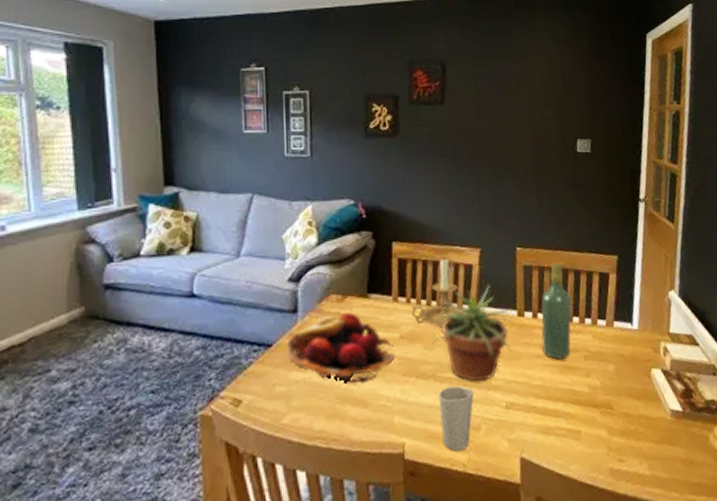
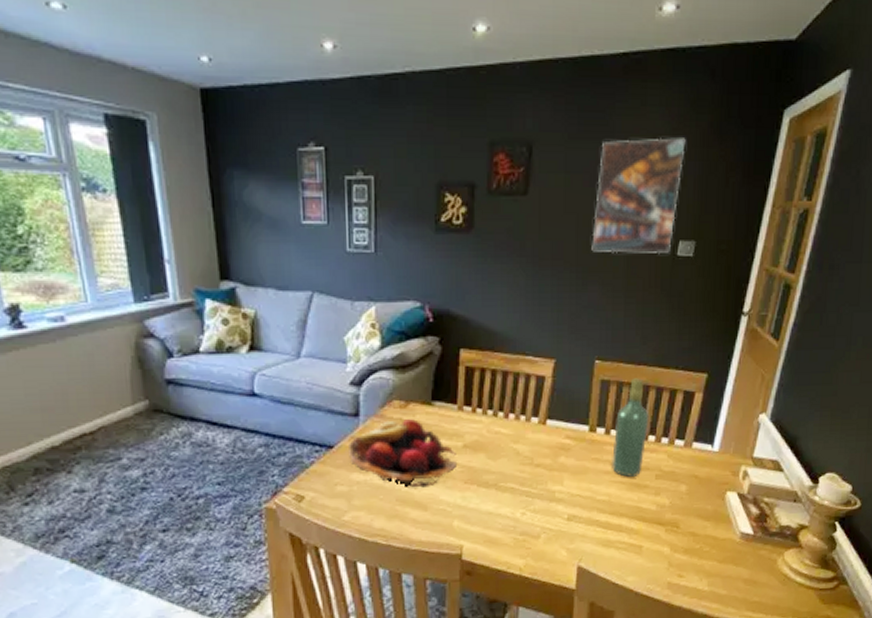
candle holder: present [411,256,467,328] -> none [476,366,535,439]
potted plant: present [432,285,513,383] -> none [496,398,585,494]
cup: present [439,386,474,452] -> none [500,496,536,556]
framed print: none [502,56,572,152] -> present [591,137,686,255]

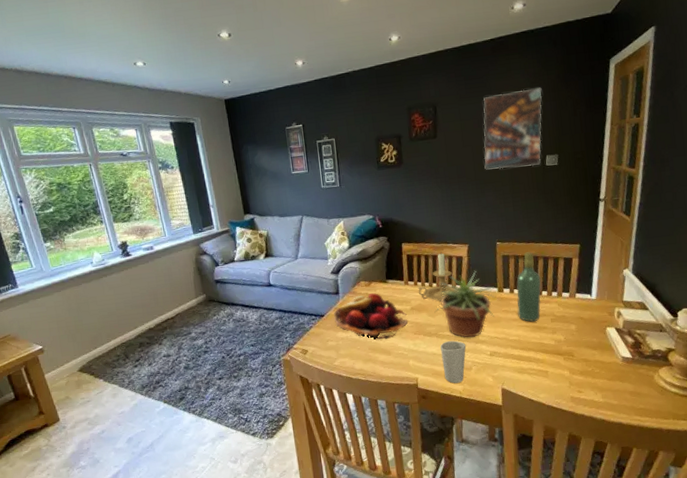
candle holder: none [476,366,535,439] -> present [418,252,459,302]
potted plant: none [496,398,585,494] -> present [434,270,494,338]
cup: none [500,496,536,556] -> present [440,341,466,384]

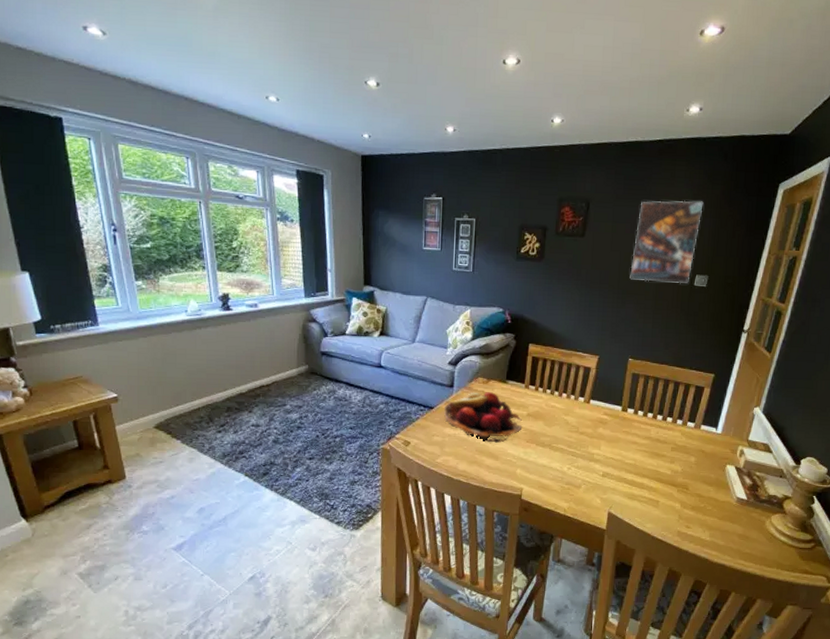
candle holder: present [418,252,459,302] -> none [538,359,581,412]
potted plant: present [434,270,494,338] -> none [551,384,619,455]
cup: present [440,341,466,384] -> none [551,455,579,500]
wine bottle: present [516,252,541,322] -> none [638,374,669,447]

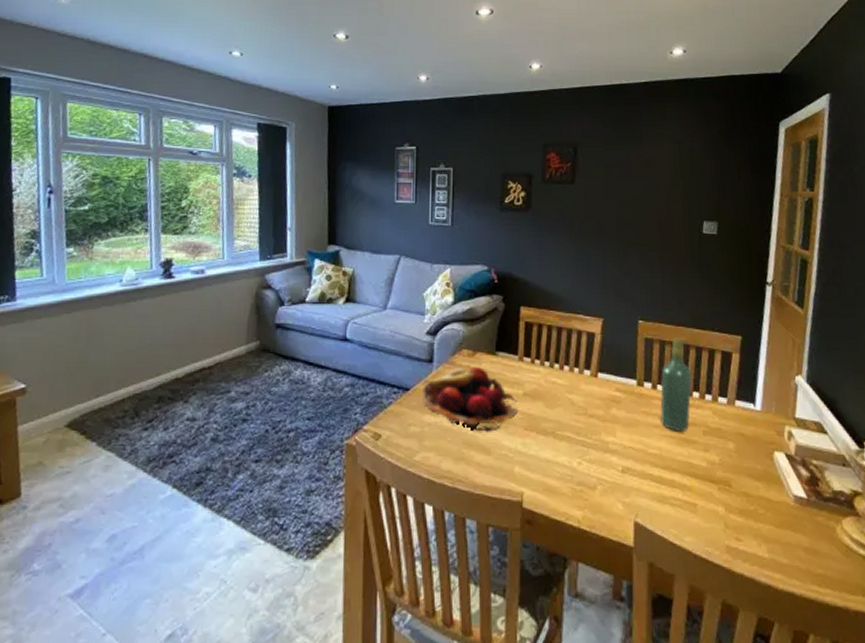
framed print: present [630,200,704,284] -> none [629,142,701,232]
wine bottle: none [638,374,669,447] -> present [660,338,692,431]

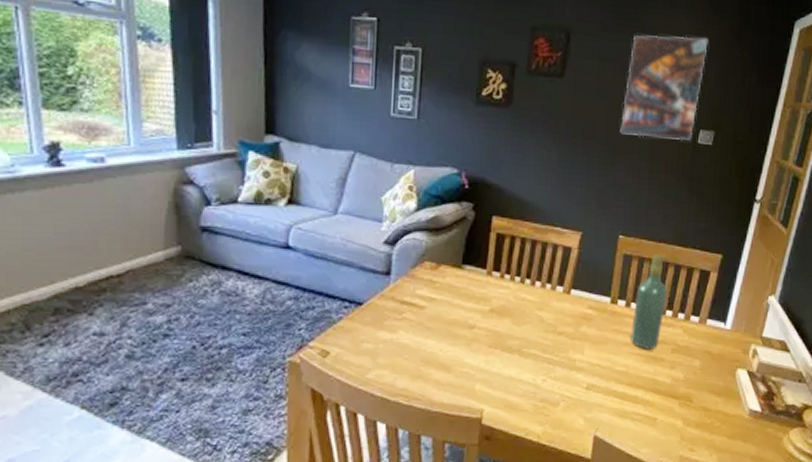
fruit basket: present [423,367,519,432] -> none [377,281,484,349]
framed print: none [629,142,701,232] -> present [620,35,709,141]

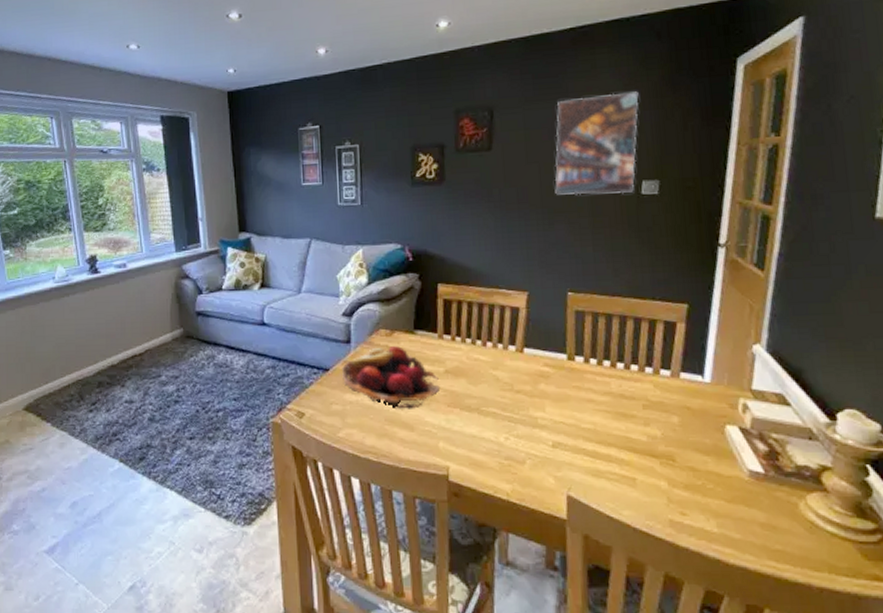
fruit basket: none [377,281,484,349] -> present [342,346,441,409]
wine bottle: present [631,255,668,349] -> none [593,309,630,406]

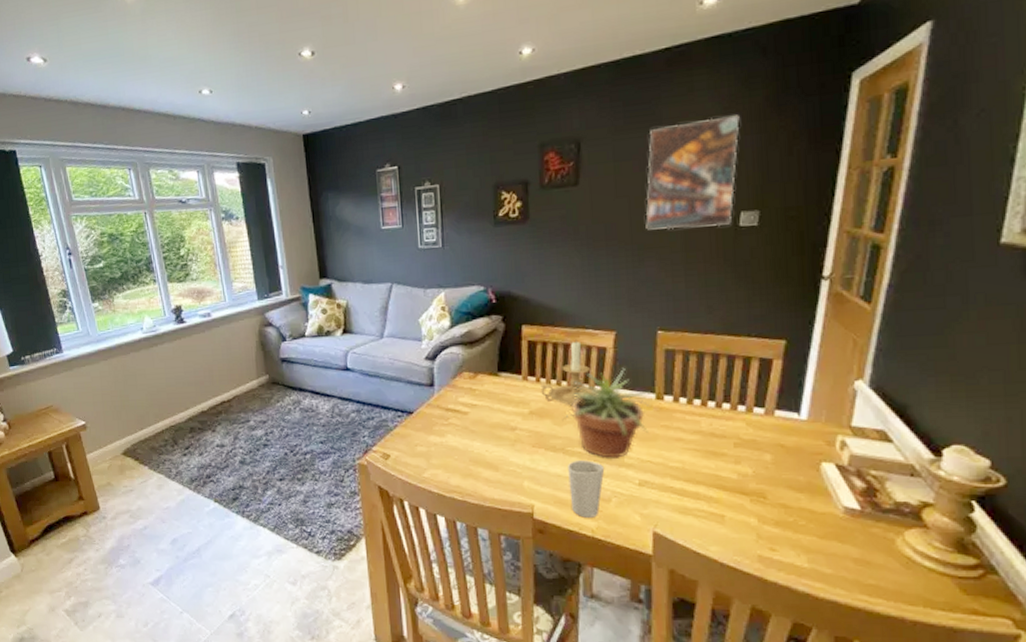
fruit basket: present [342,346,441,409] -> none [426,388,525,450]
candle holder: none [456,299,512,365] -> present [540,339,599,406]
potted plant: none [477,327,562,419] -> present [562,367,651,459]
cup: none [483,421,519,480] -> present [568,460,605,518]

